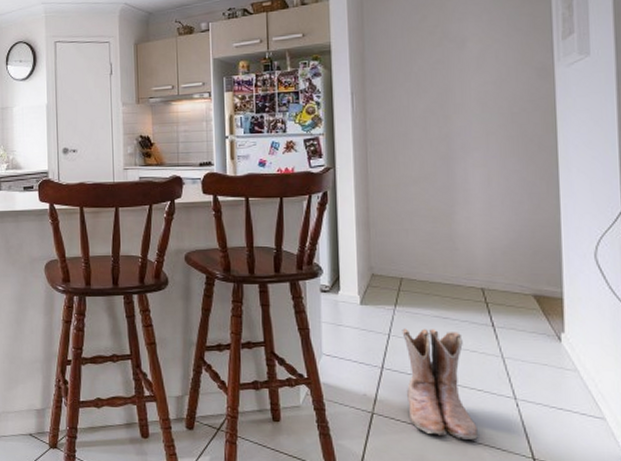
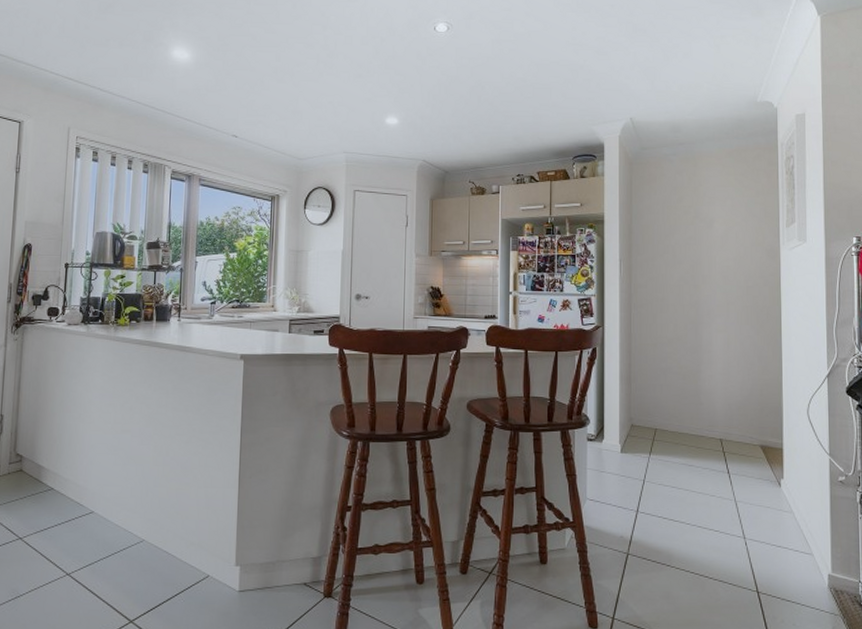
boots: present [402,328,478,440] -> none [655,475,714,576]

